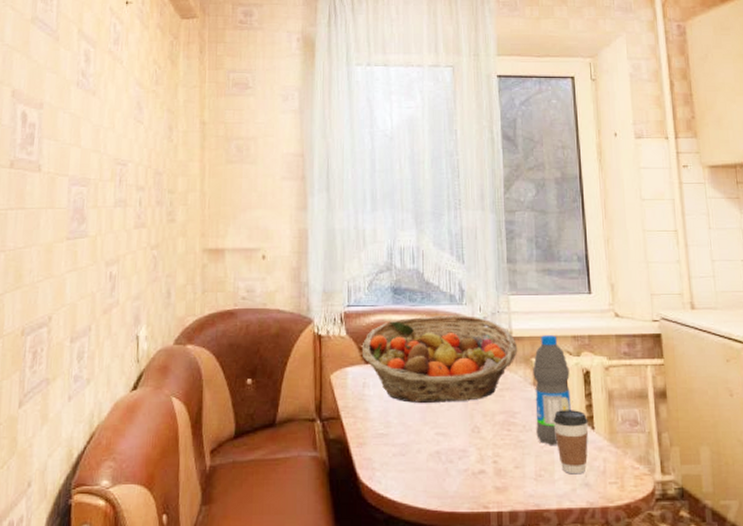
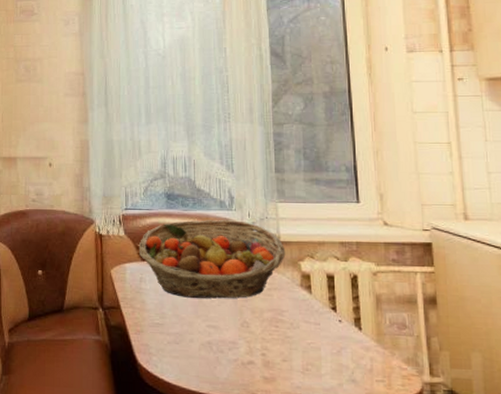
water bottle: present [533,335,571,445] -> none [300,241,338,343]
coffee cup: present [553,410,589,475] -> none [320,310,356,371]

